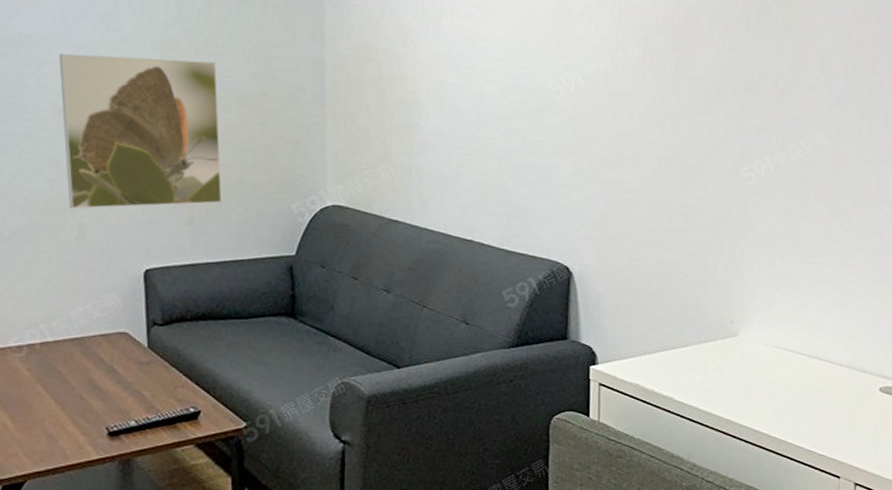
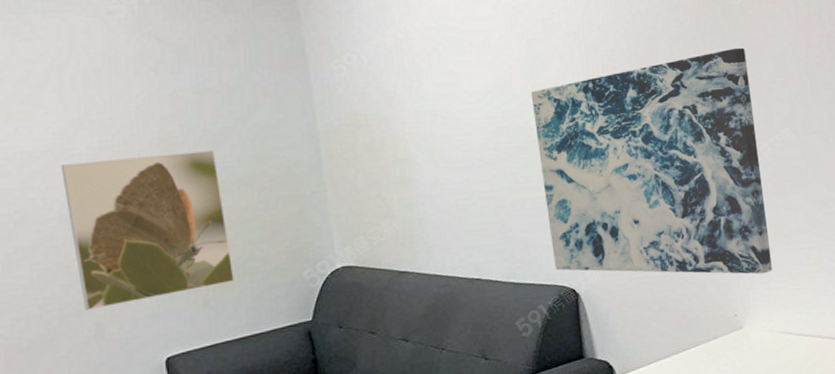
wall art: none [551,35,791,283] -> present [530,47,772,275]

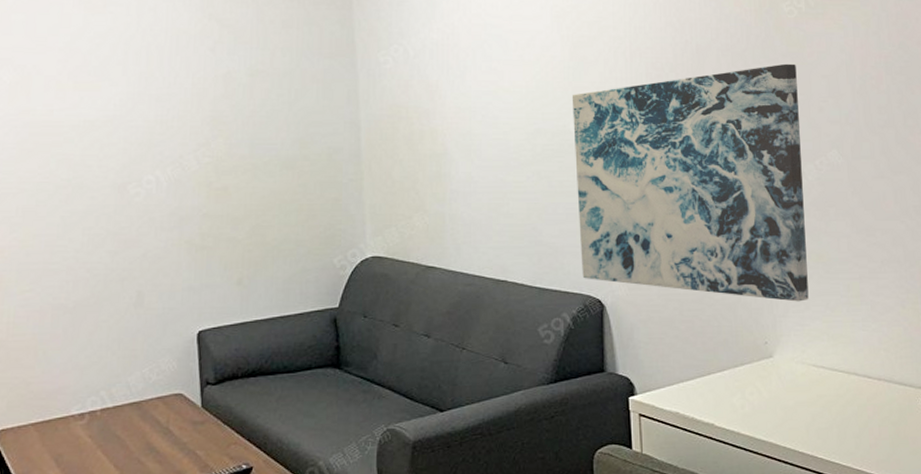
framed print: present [60,149,235,311] -> none [118,131,269,279]

